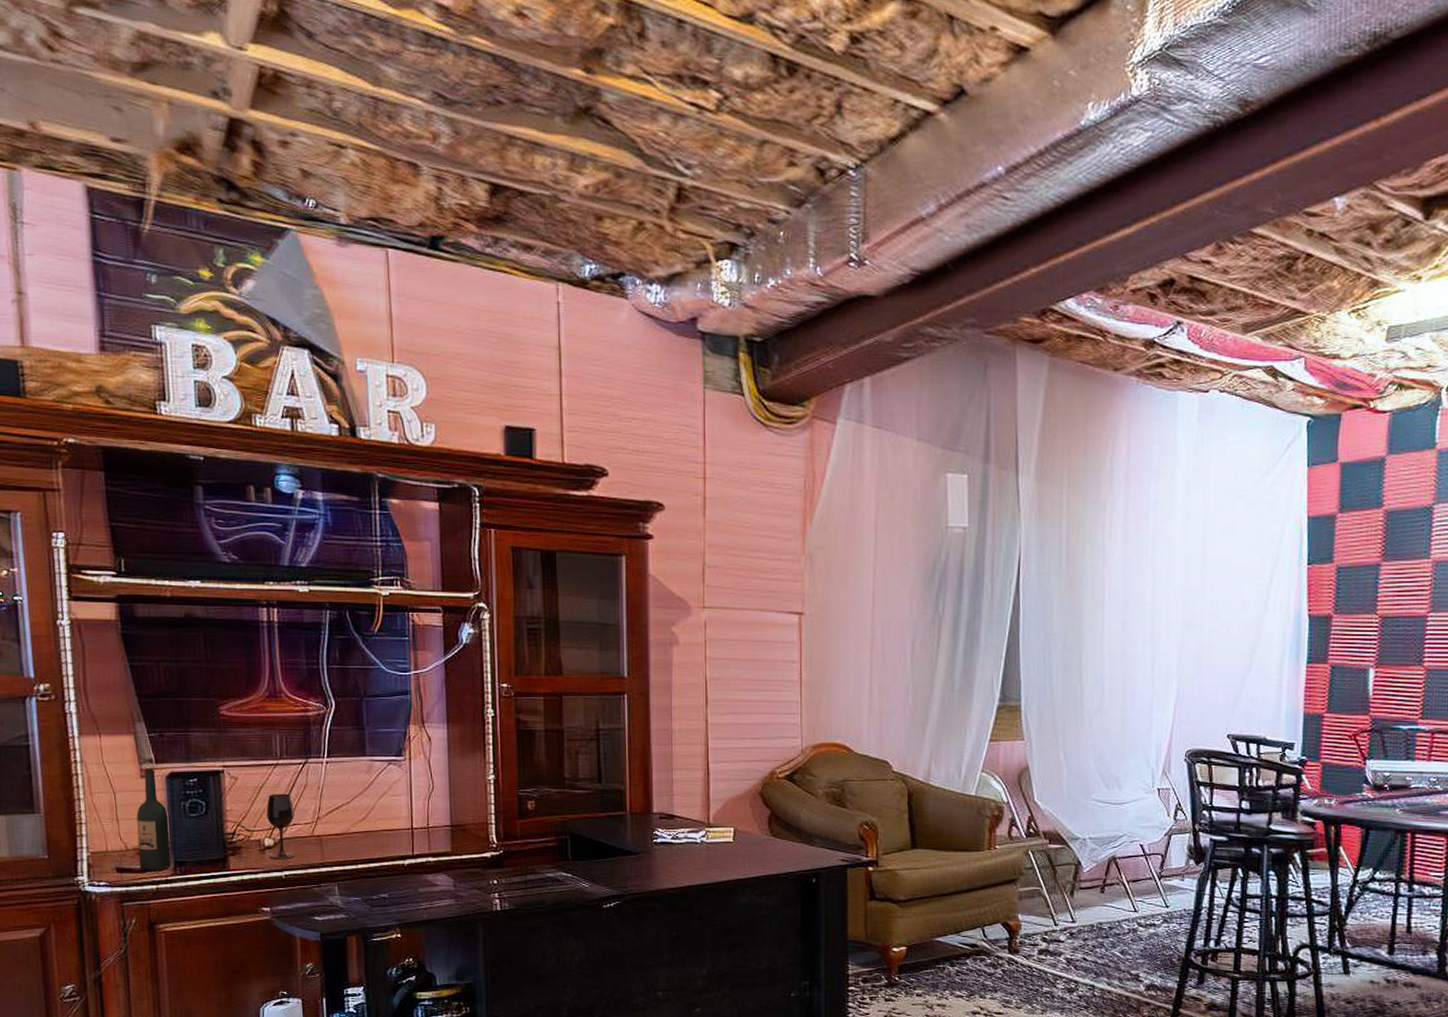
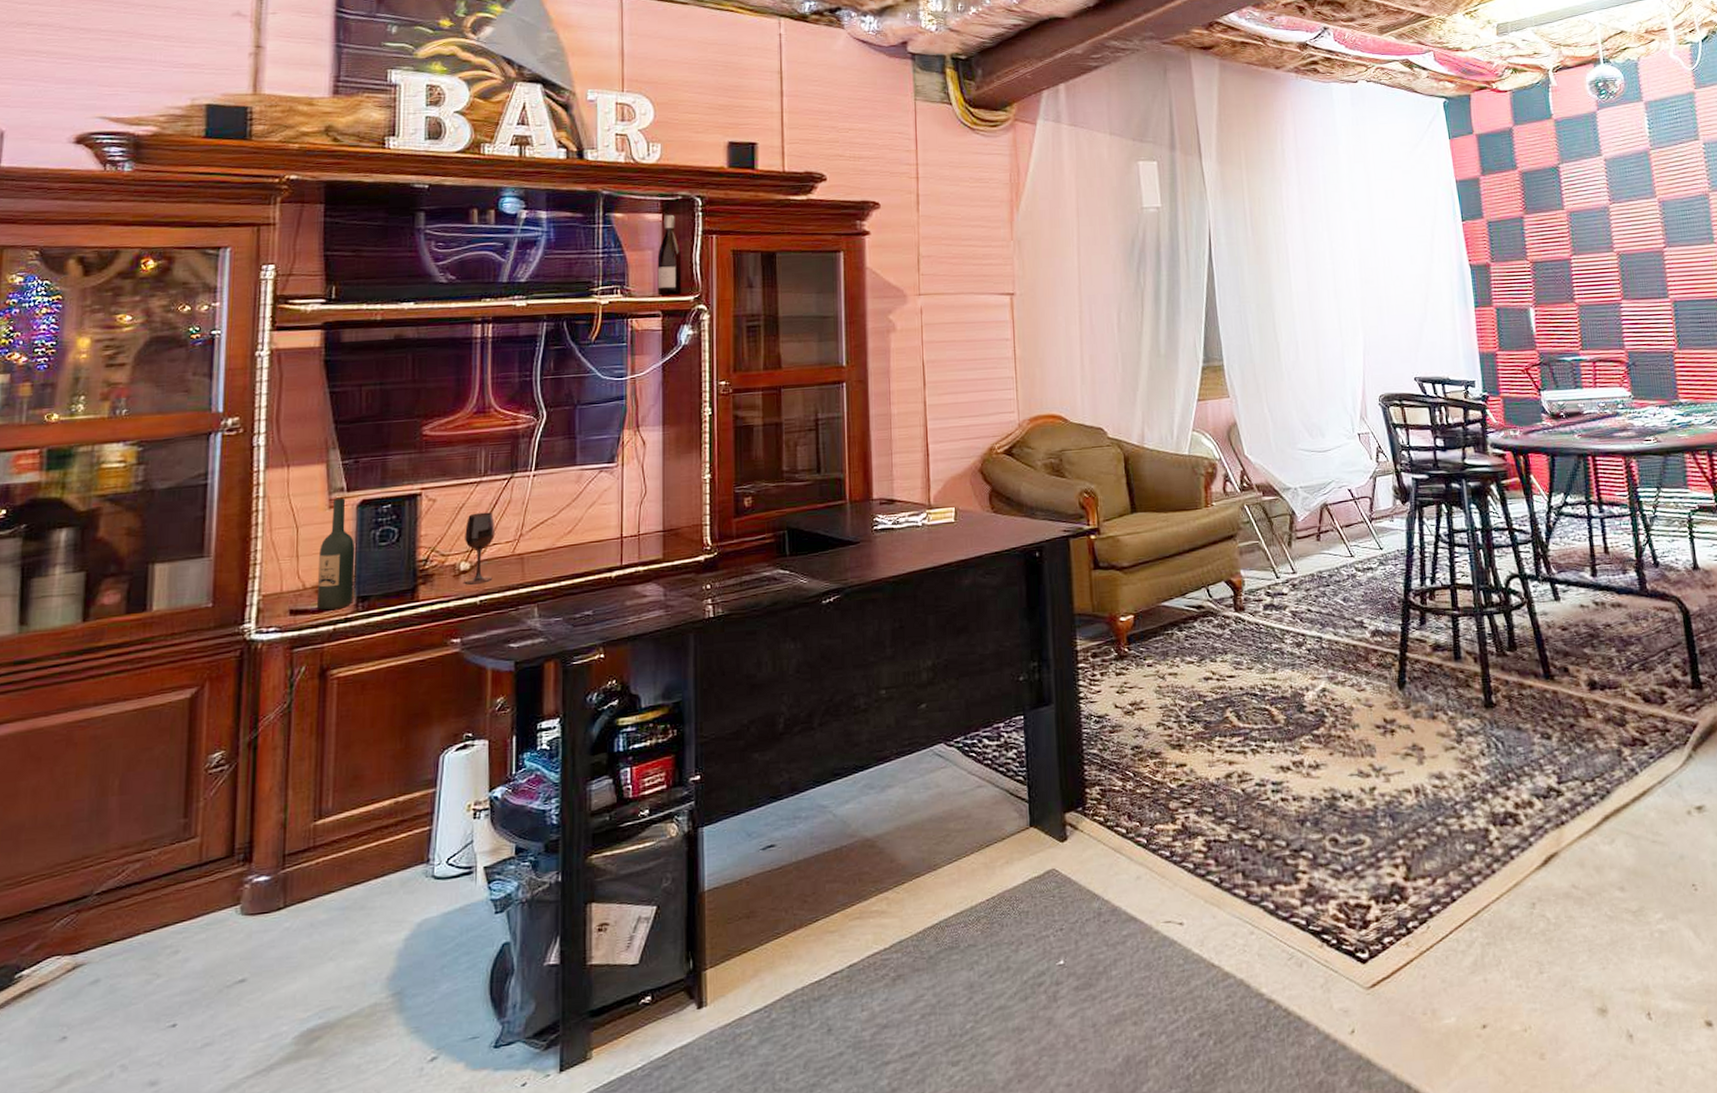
bottle: none [436,503,462,592] -> present [657,214,682,297]

